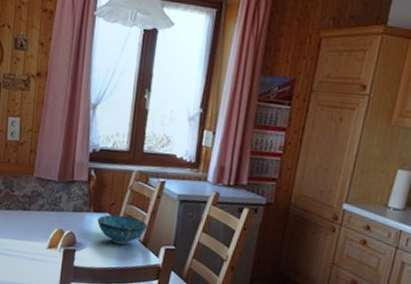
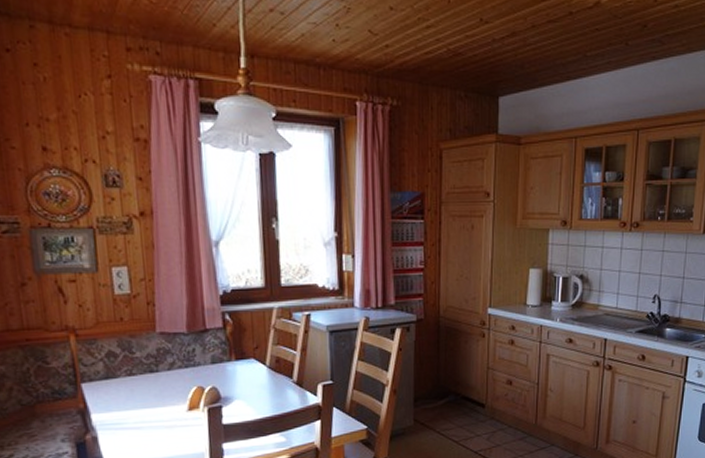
bowl: present [97,215,147,244] -> none [242,358,299,389]

